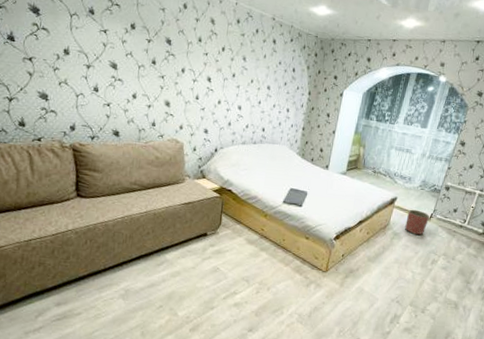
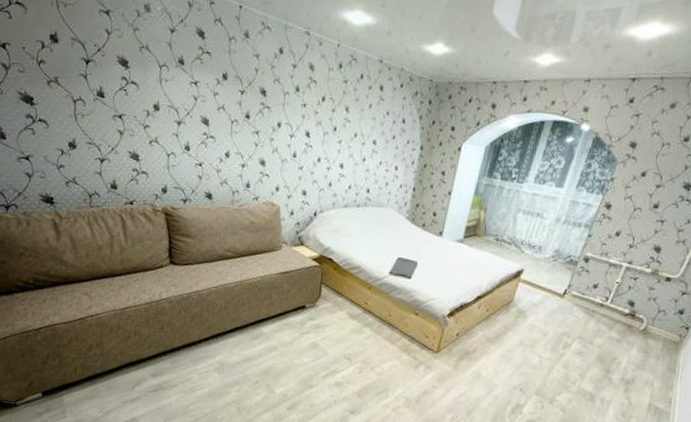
planter: present [405,209,430,235] -> none [532,283,564,314]

